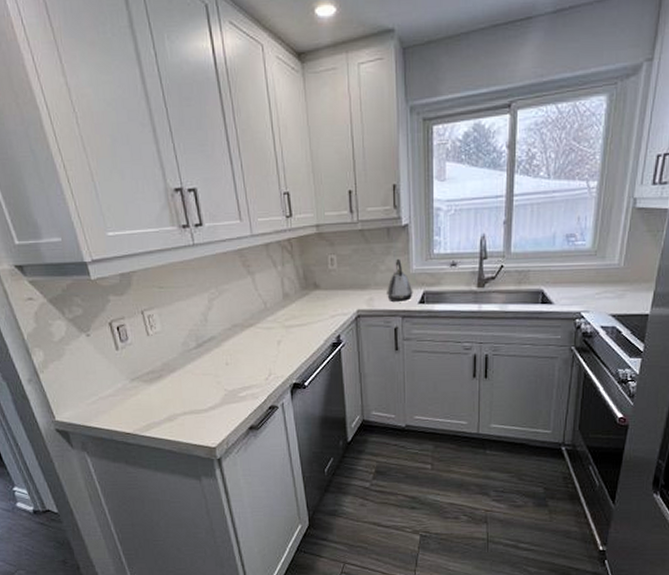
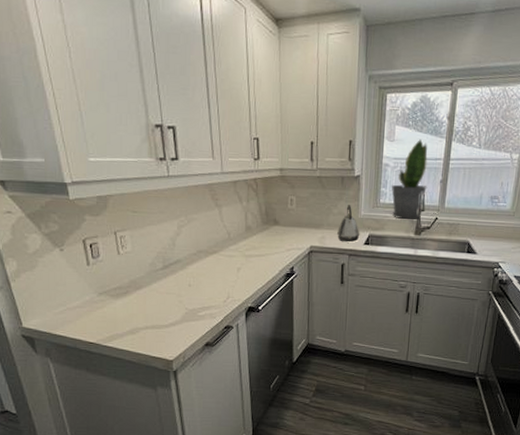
potted plant: none [445,174,489,270] -> present [391,138,428,219]

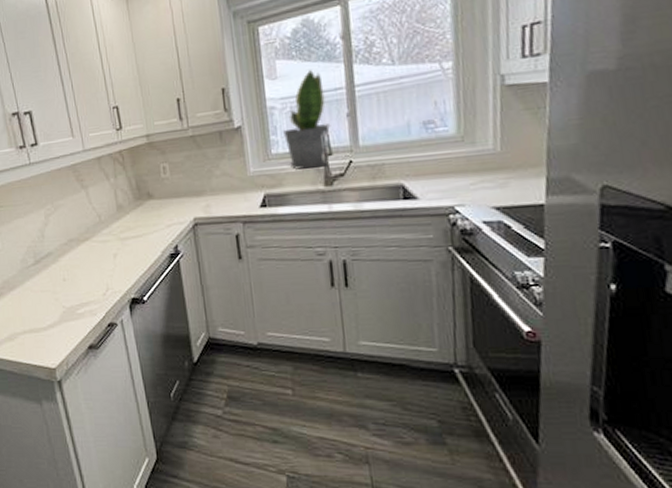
kettle: present [336,205,360,243] -> none [223,162,253,208]

